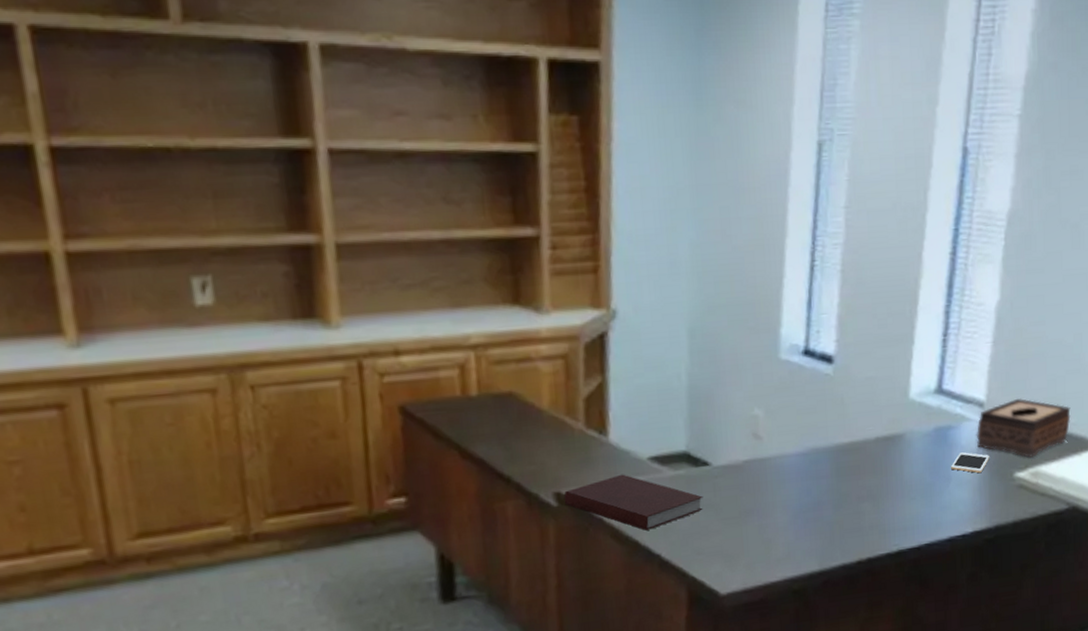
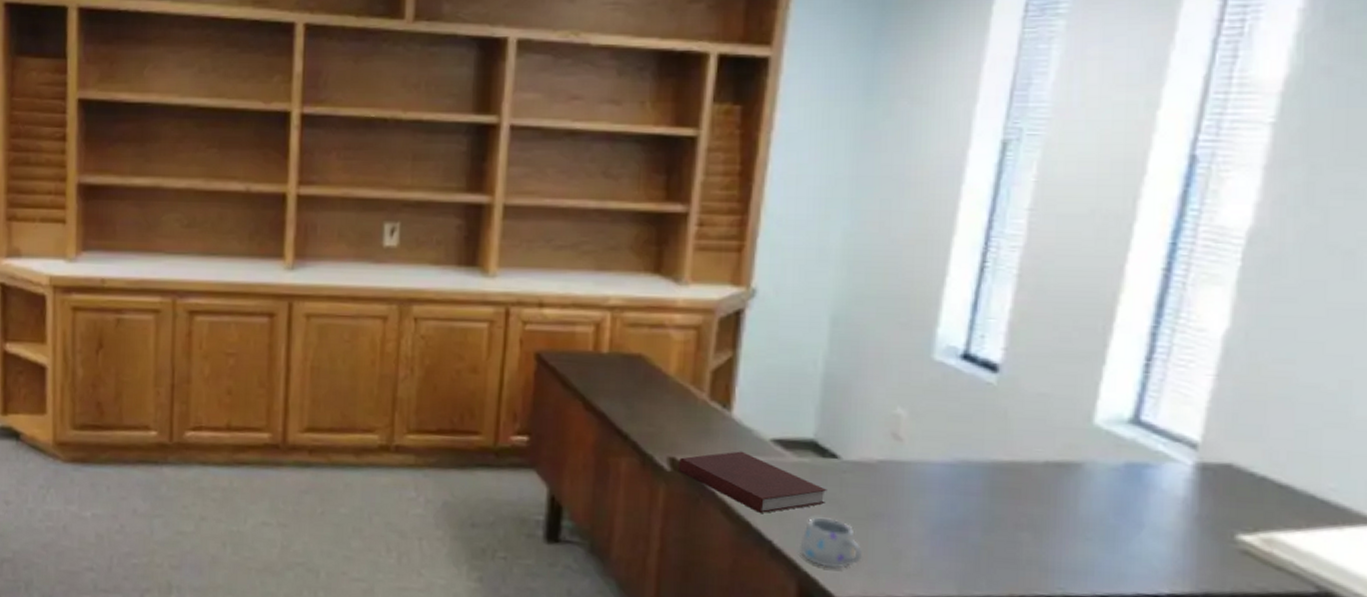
mug: none [685,522,740,569] -> present [800,517,863,569]
cell phone: present [951,451,990,474] -> none [1145,496,1201,526]
tissue box: present [976,399,1071,458] -> none [1183,446,1329,520]

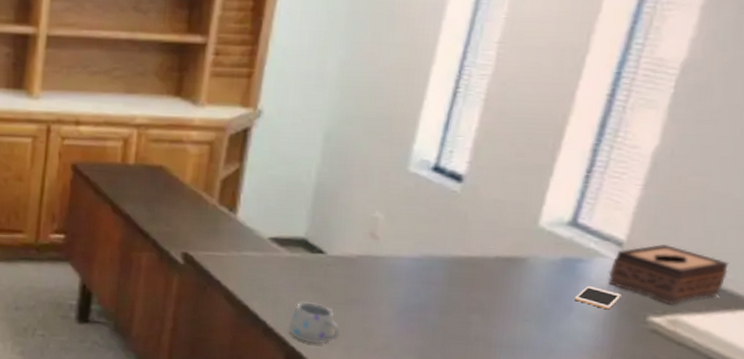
notebook: present [678,451,827,513] -> none [189,247,314,299]
cell phone: none [1145,496,1201,526] -> present [575,285,621,310]
tissue box: none [1183,446,1329,520] -> present [608,244,729,305]

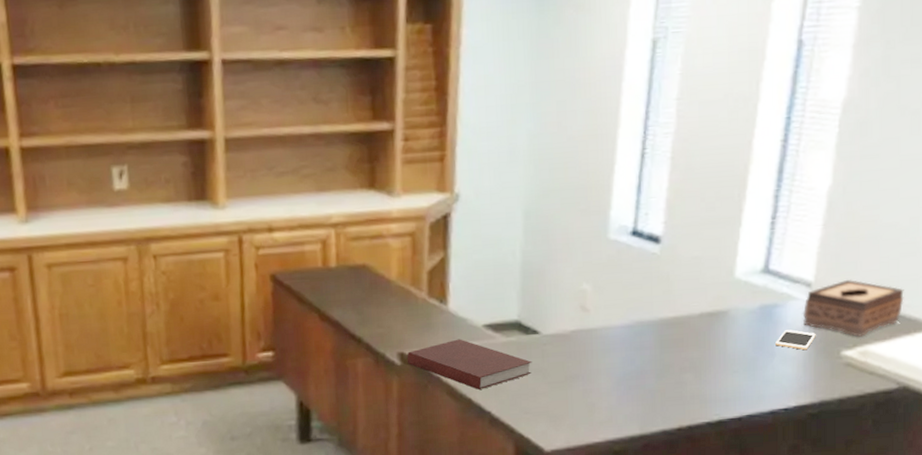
notebook: none [189,247,314,299] -> present [406,339,532,390]
mug: present [288,302,341,344] -> none [513,385,565,427]

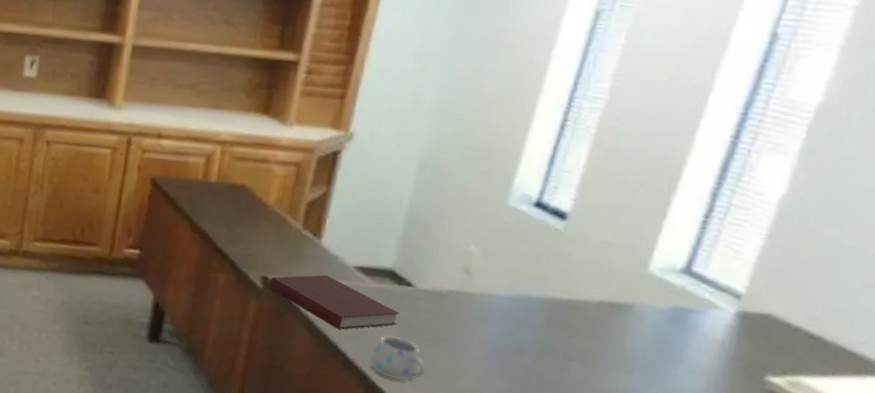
mug: none [513,385,565,427] -> present [370,335,426,381]
cell phone: present [776,329,816,350] -> none [684,338,737,366]
tissue box: present [802,280,904,337] -> none [723,299,860,366]

